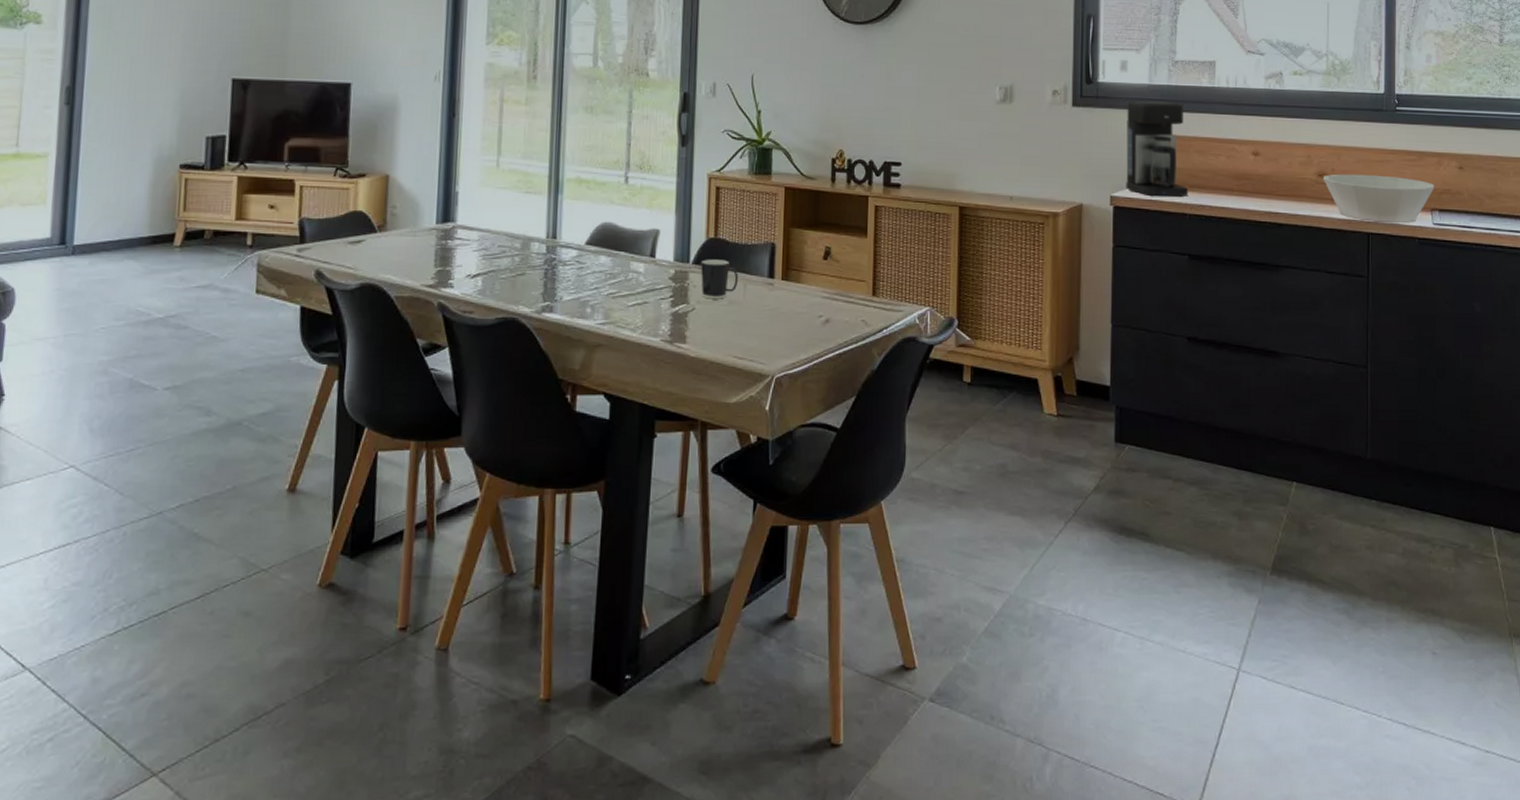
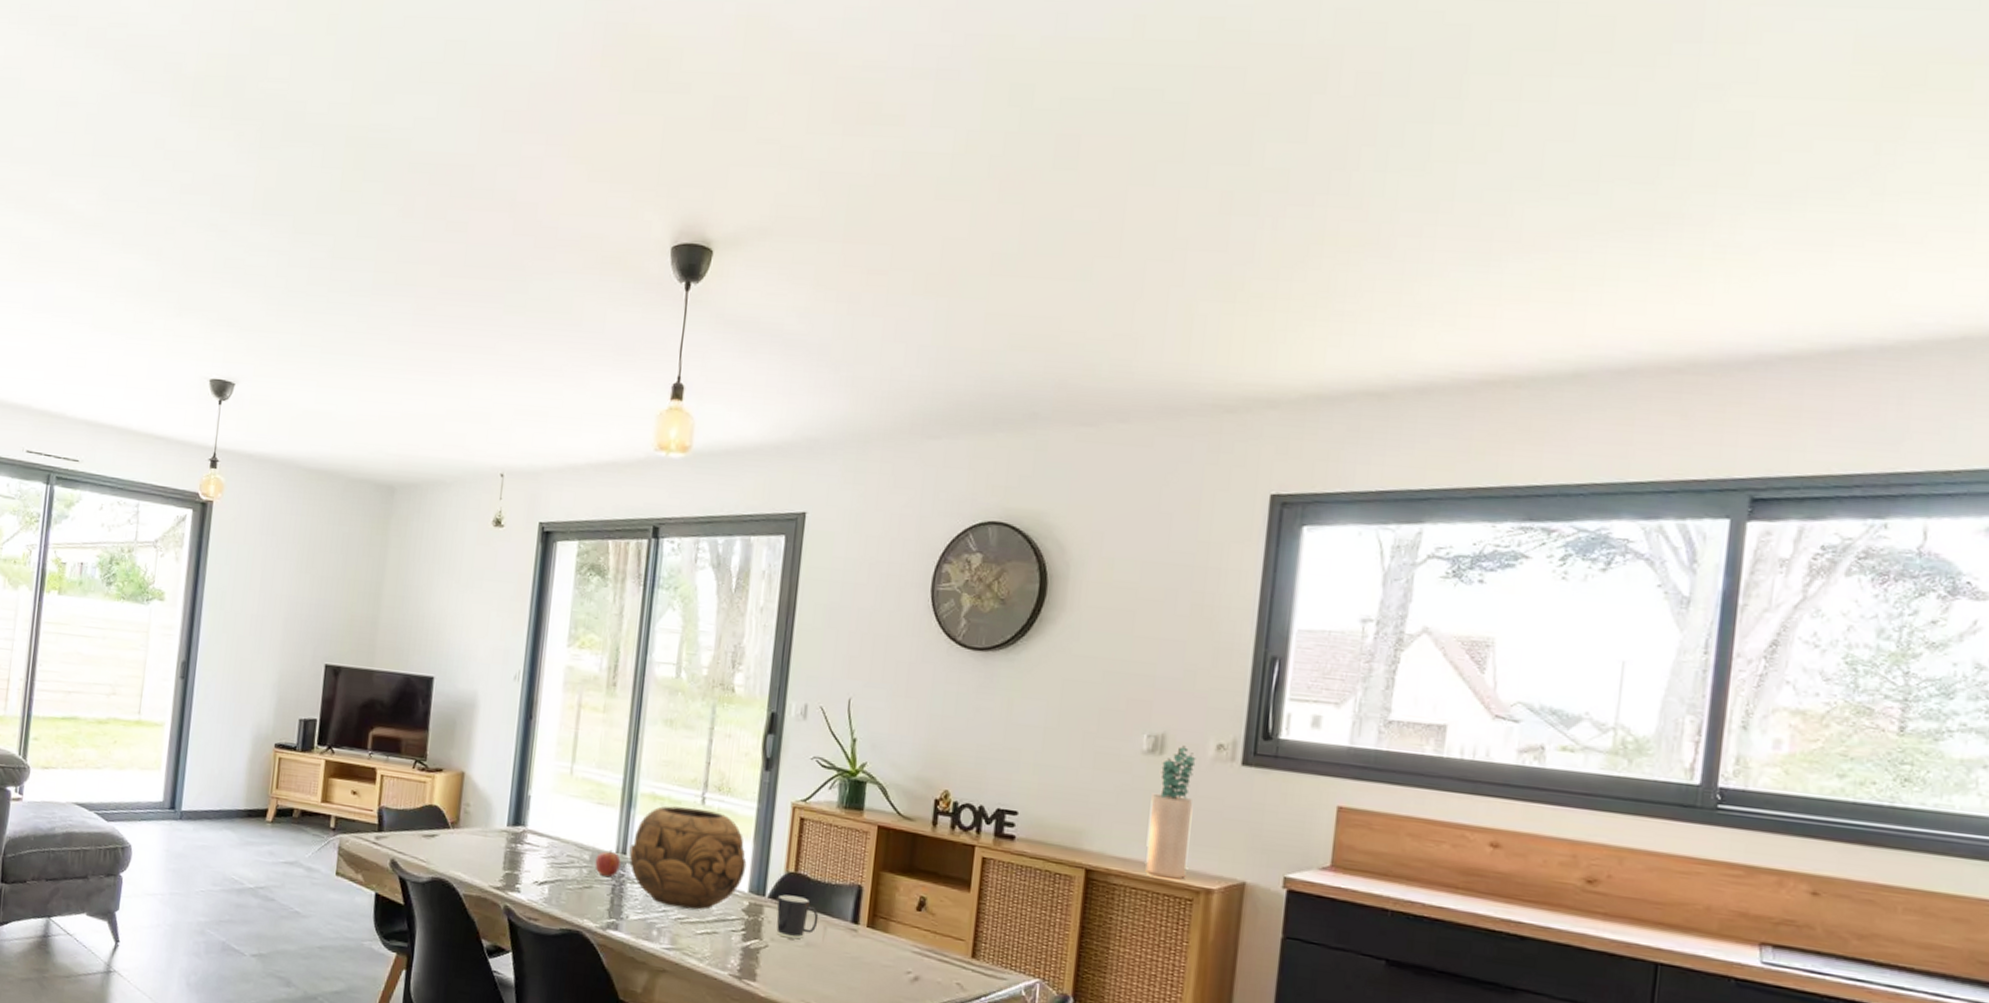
fruit: none [526,235,552,262] -> present [595,849,621,877]
decorative bowl: none [559,187,670,283] -> present [629,806,747,910]
vase: none [1006,93,1038,208] -> present [1145,745,1196,880]
coffee maker: present [1126,100,1189,197] -> none [1306,764,1395,888]
bowl: present [1323,174,1435,224] -> none [1592,882,1769,957]

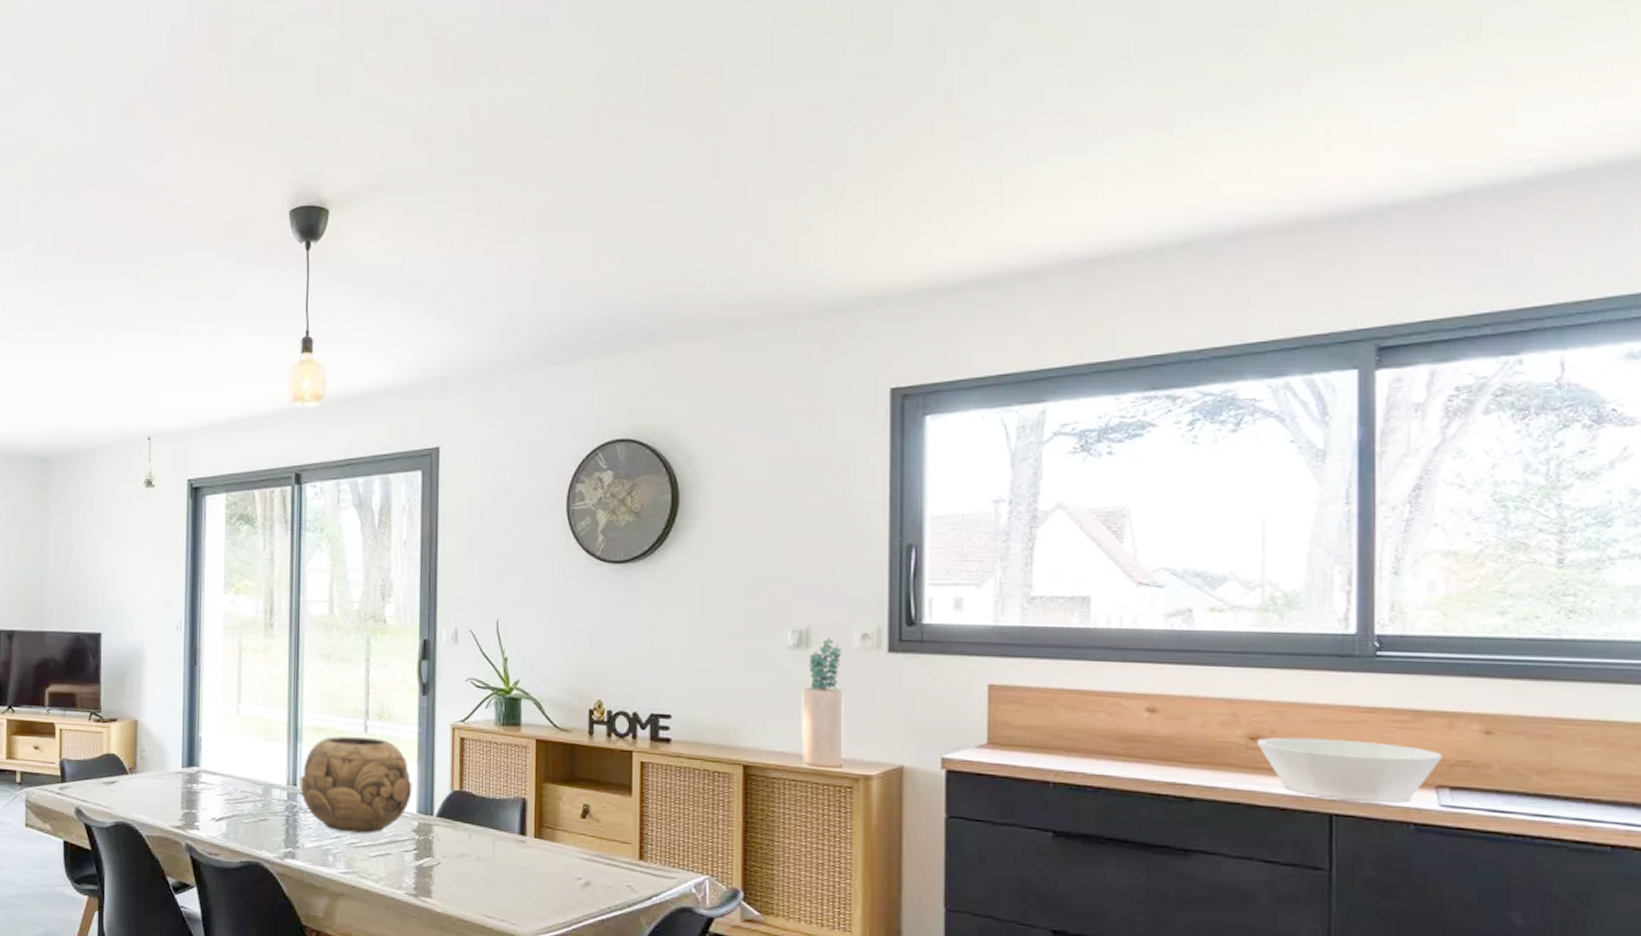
fruit: present [595,849,621,877] -> none [268,782,292,808]
mug: present [776,894,819,940] -> none [445,812,487,855]
bowl: none [1592,882,1769,957] -> present [1256,737,1443,804]

